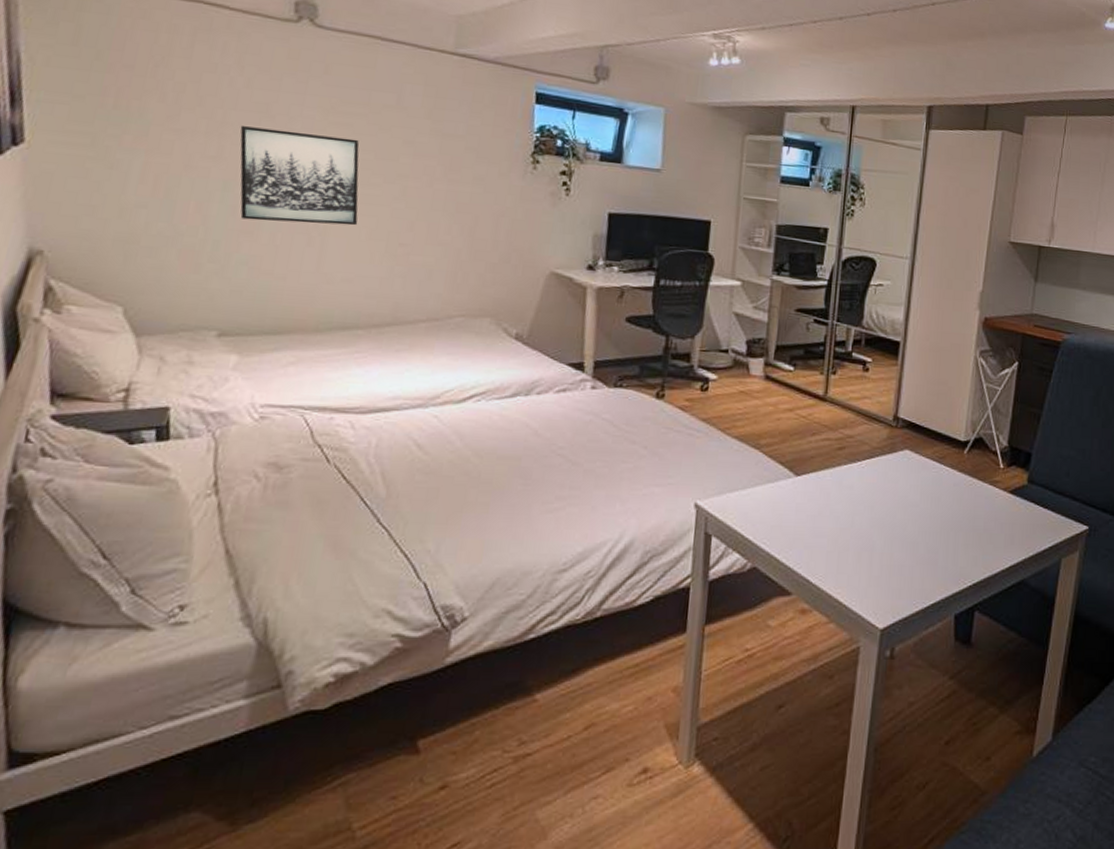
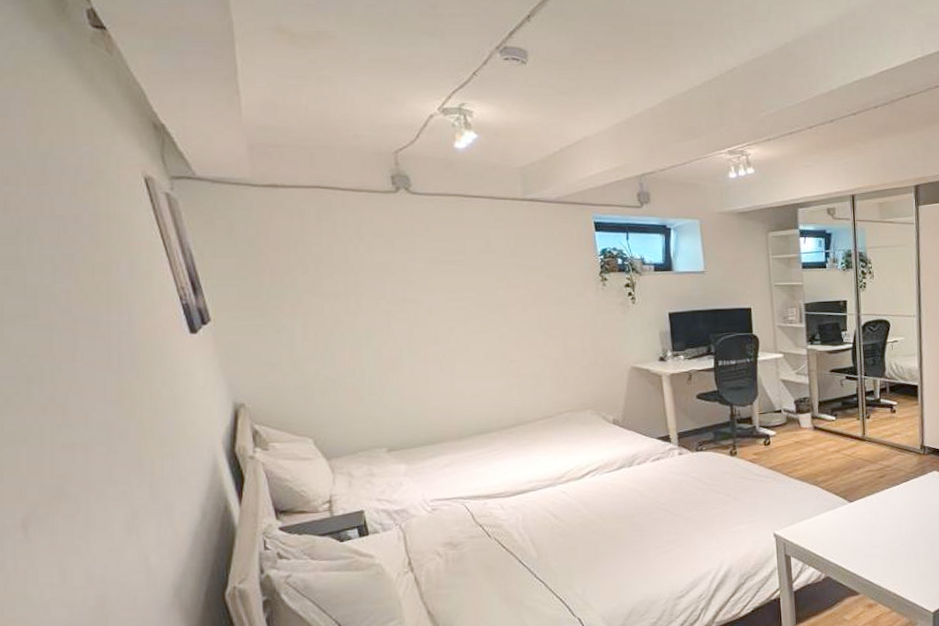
wall art: present [240,126,360,226] -> none [370,281,475,358]

